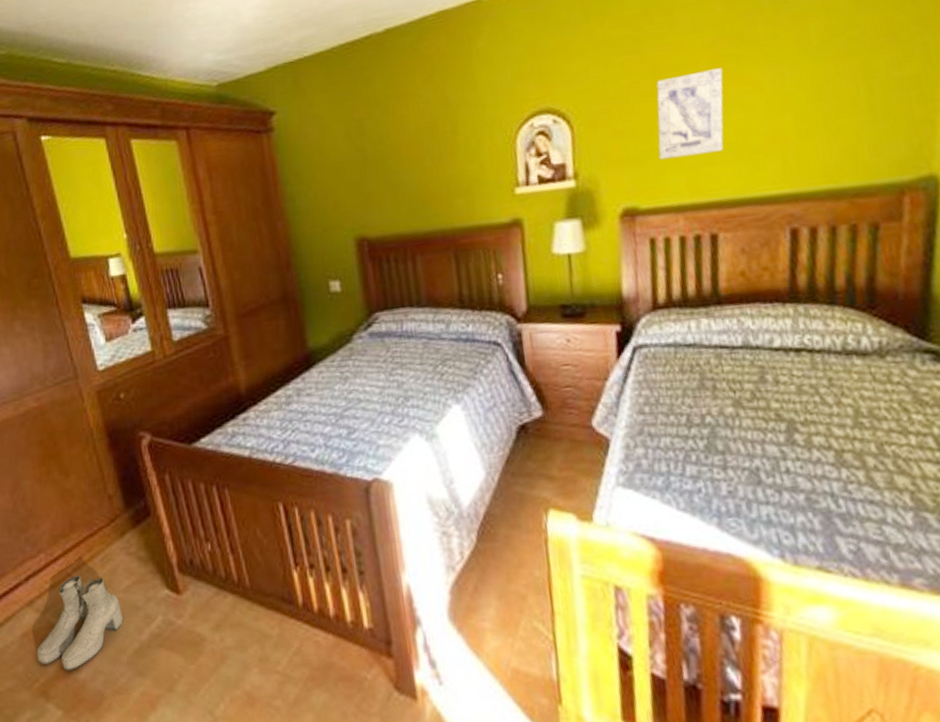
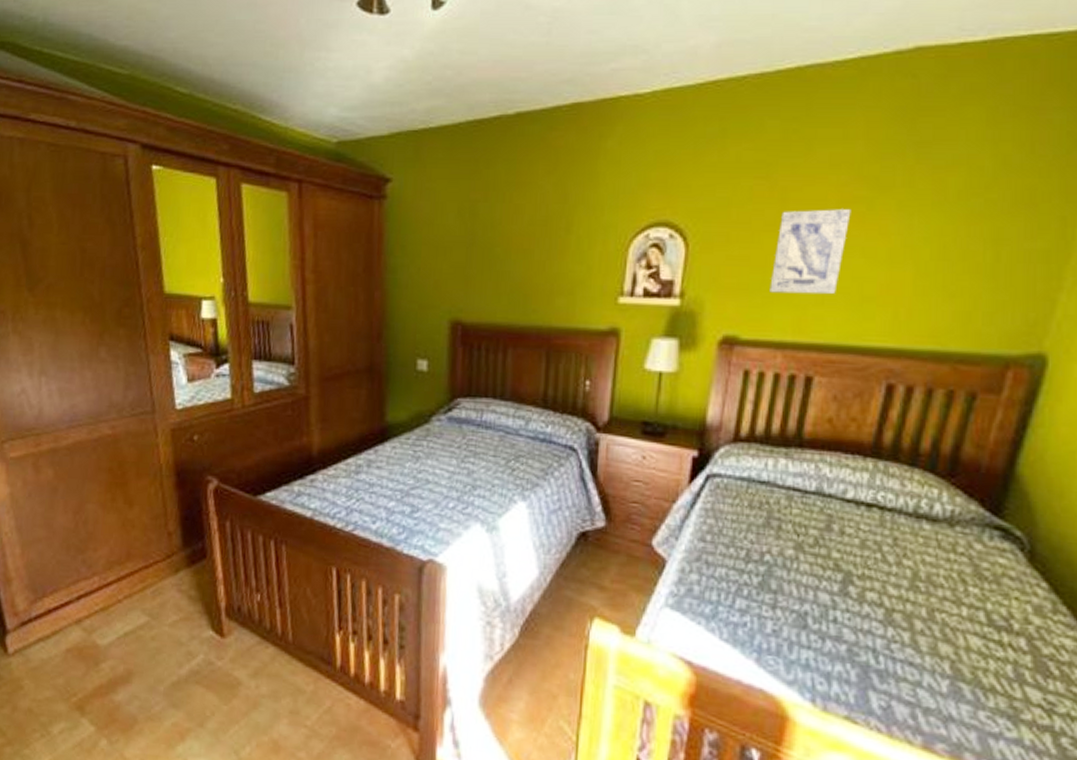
boots: present [36,575,124,671] -> none [78,603,166,691]

